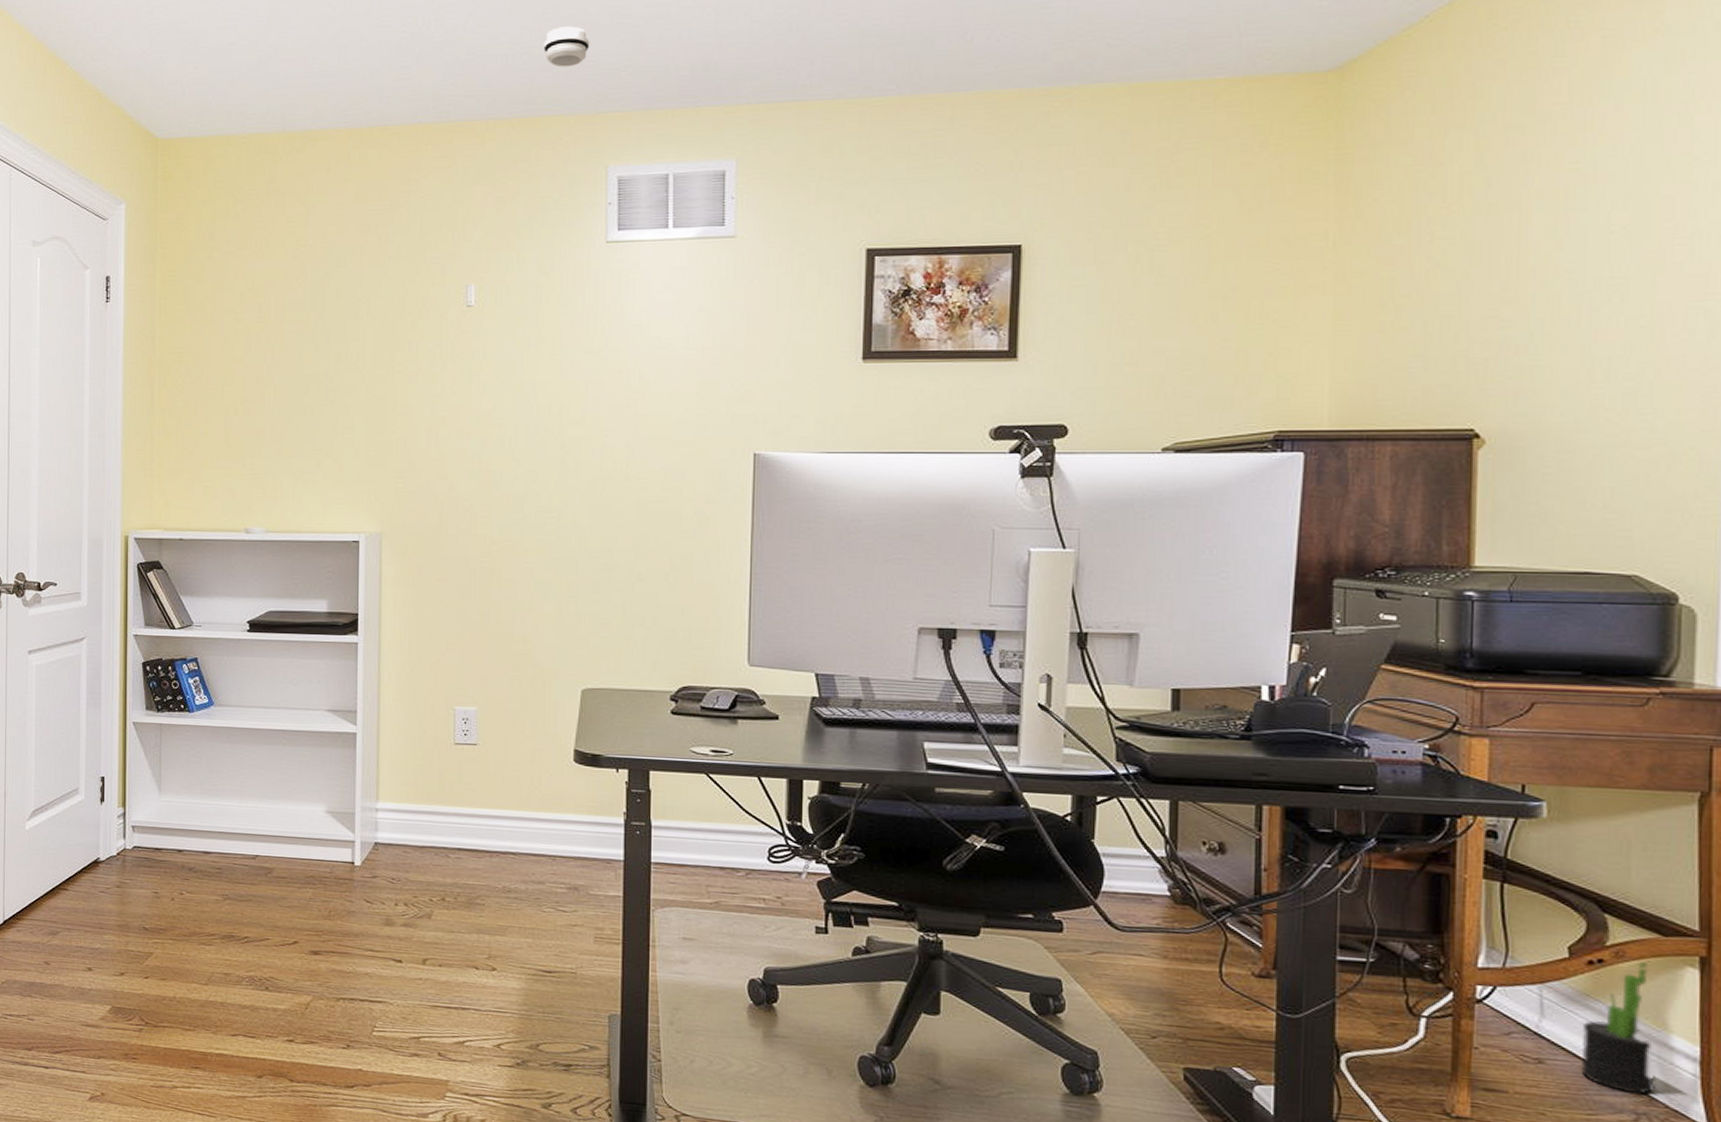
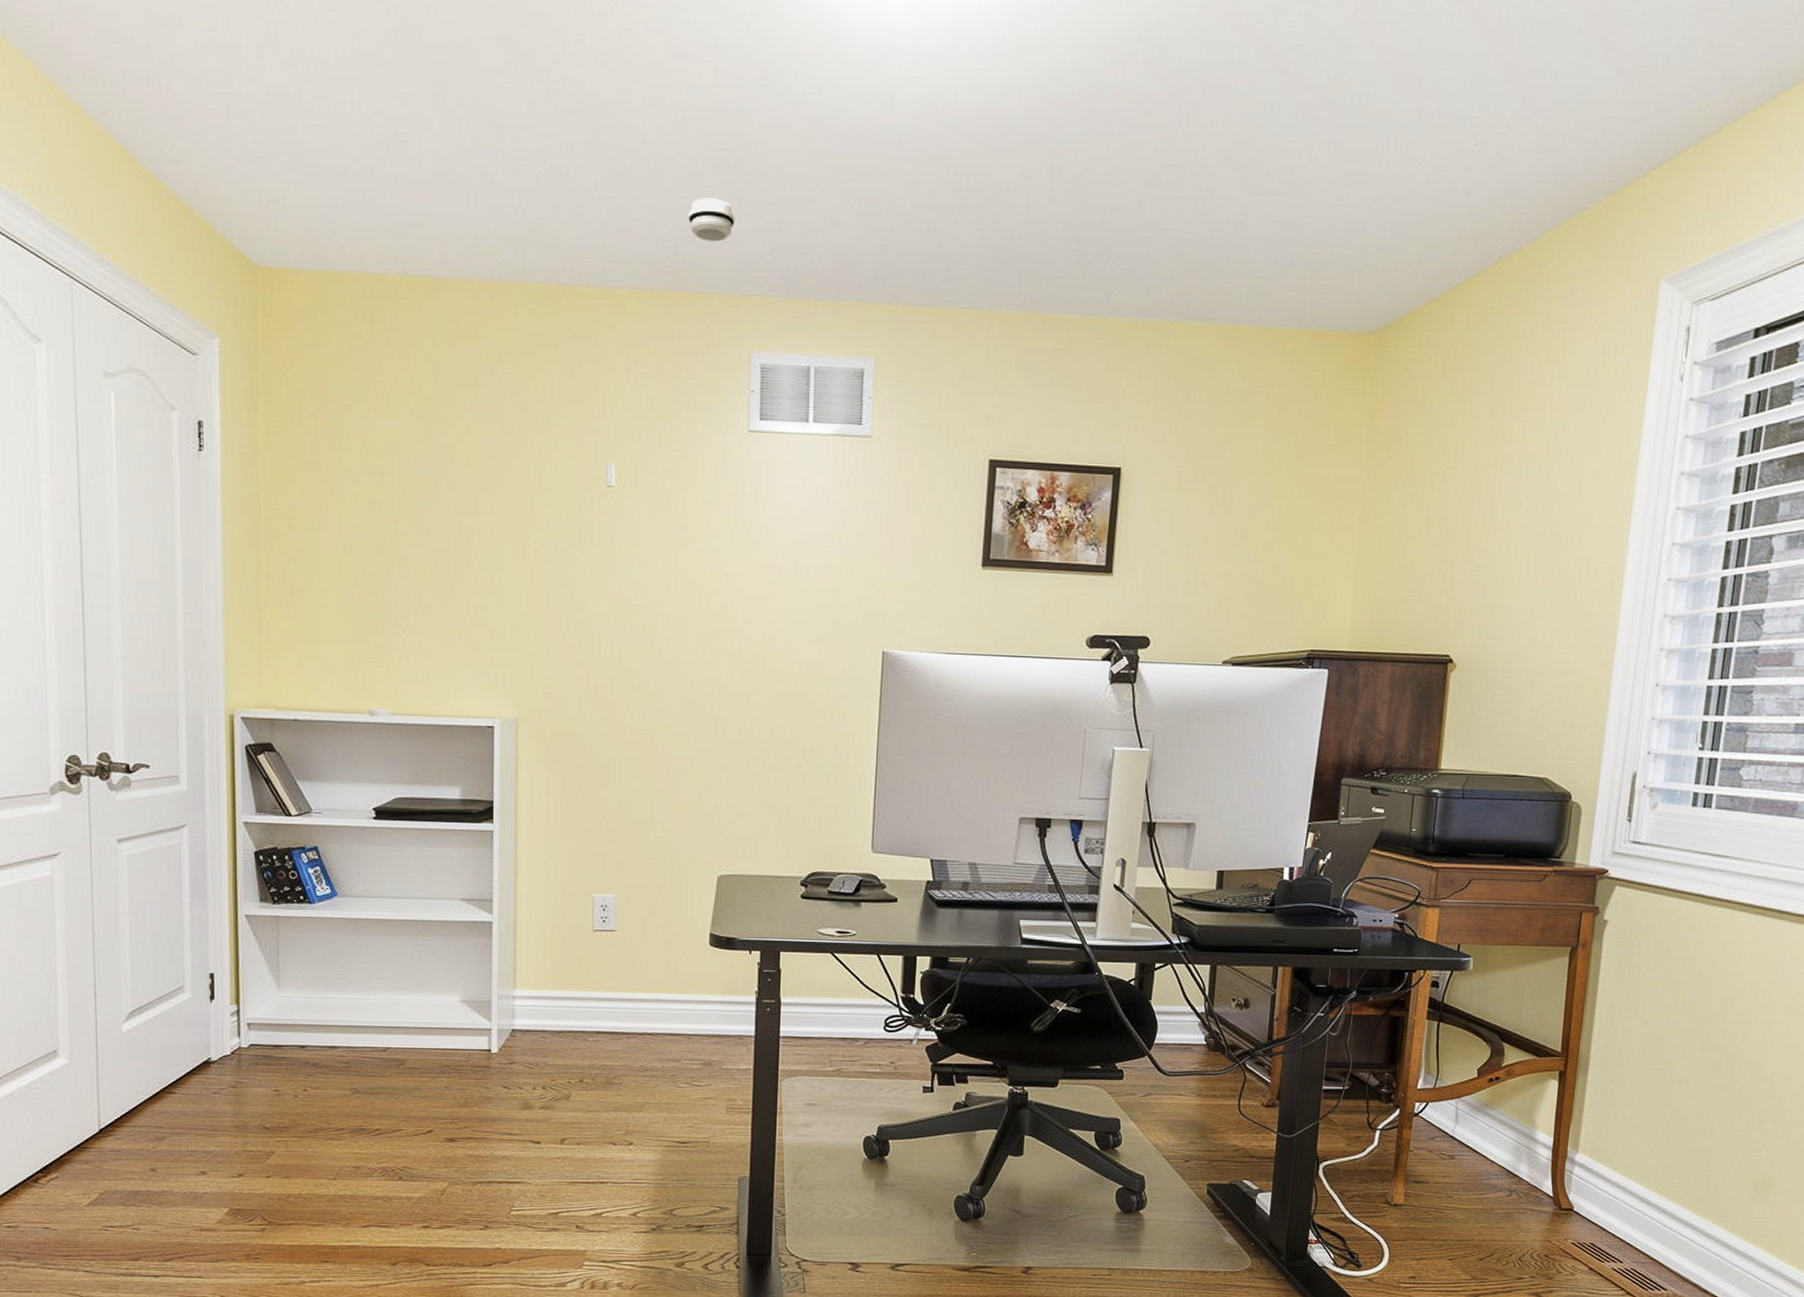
decorative plant: present [1580,961,1657,1094] -> none [1477,1077,1527,1177]

